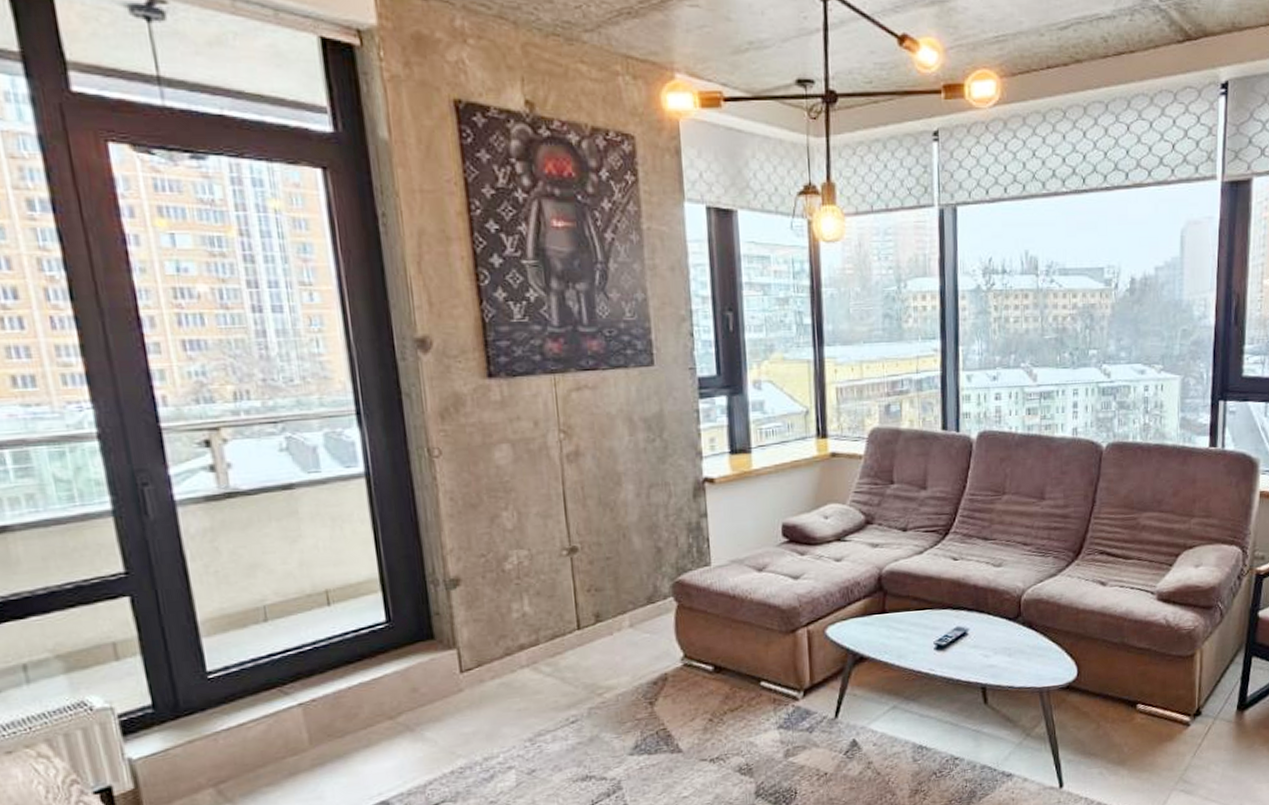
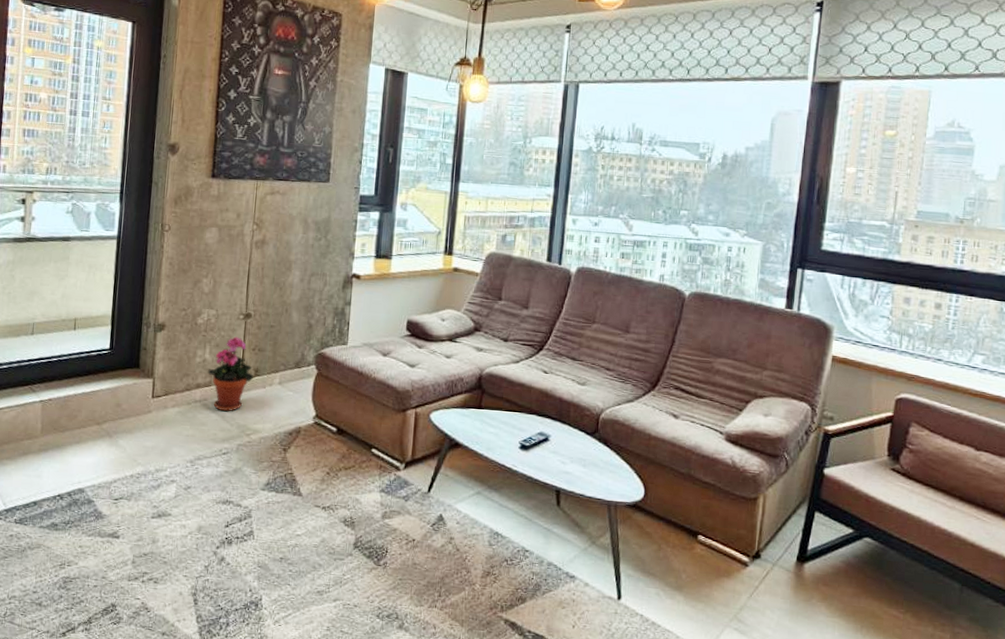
potted plant: none [530,578,595,673] -> present [207,337,254,412]

